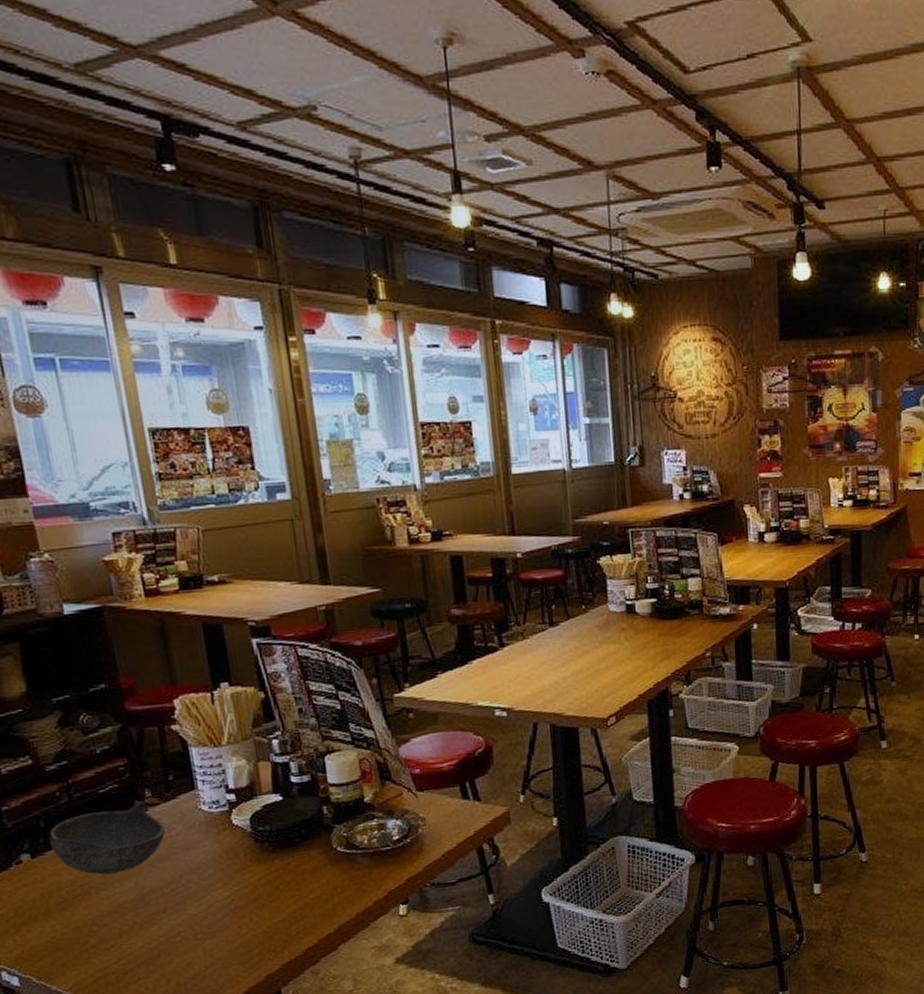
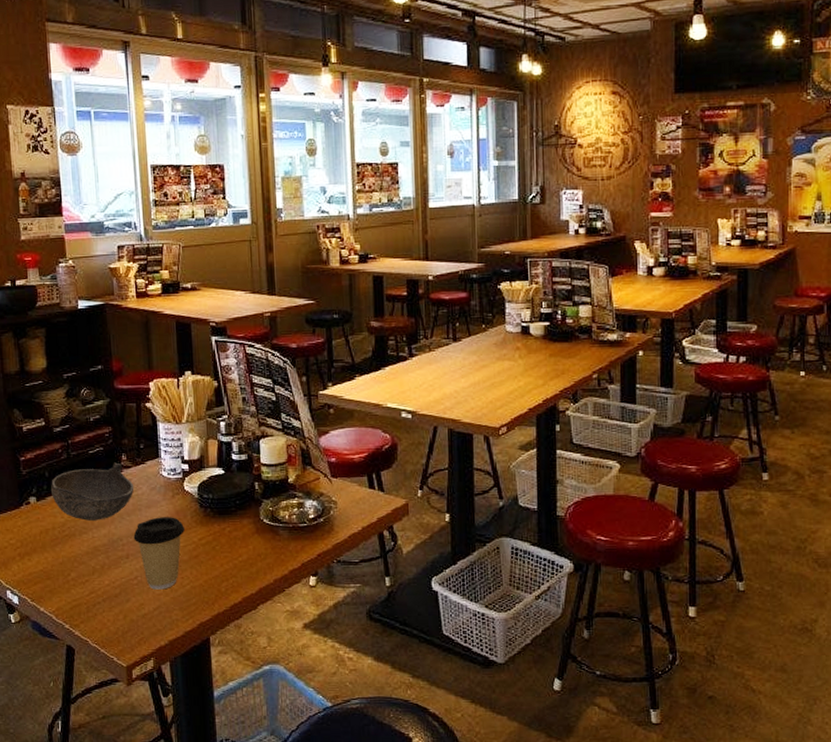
coffee cup: none [170,857,237,945] -> present [133,517,184,590]

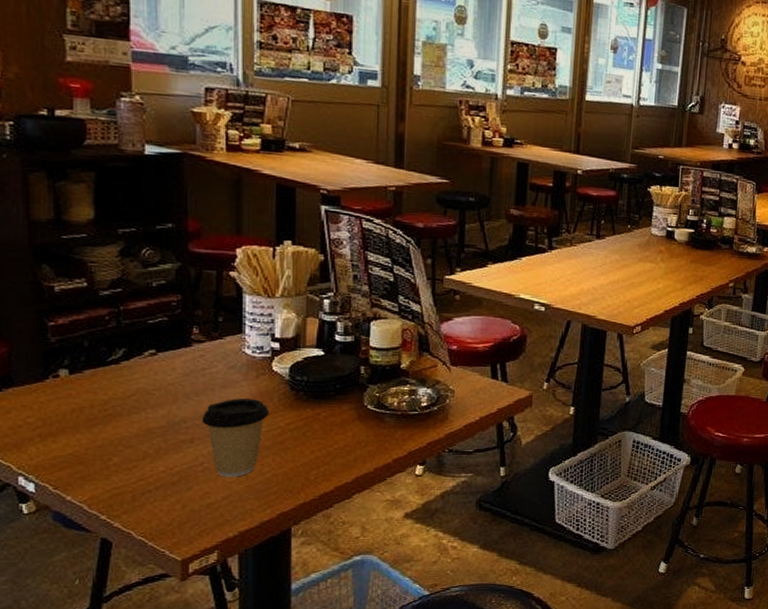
bowl: present [51,462,134,521] -> none [91,335,207,400]

